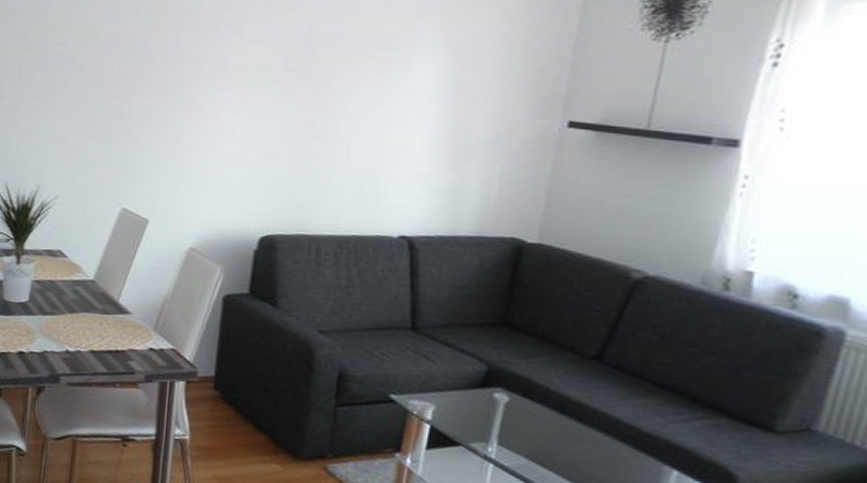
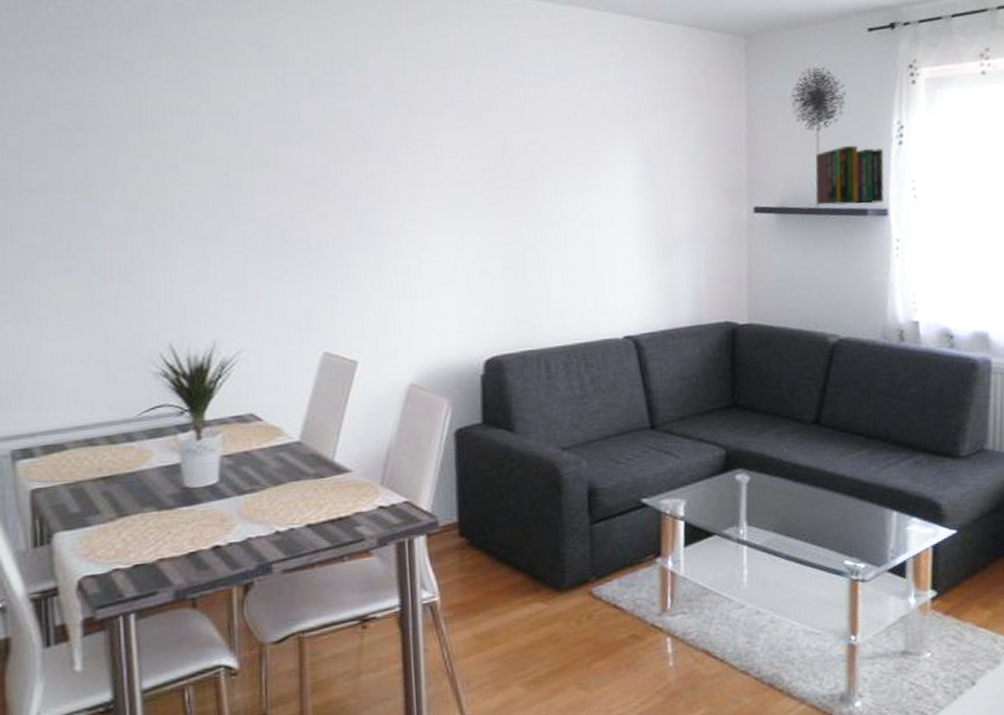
books: none [646,62,750,132] -> present [815,145,885,205]

